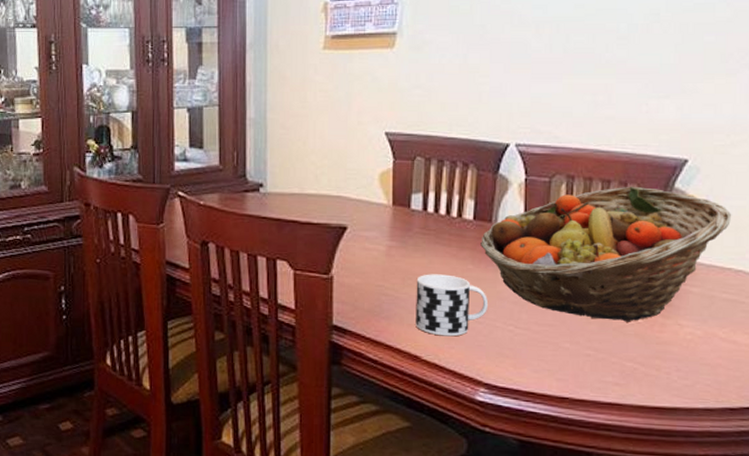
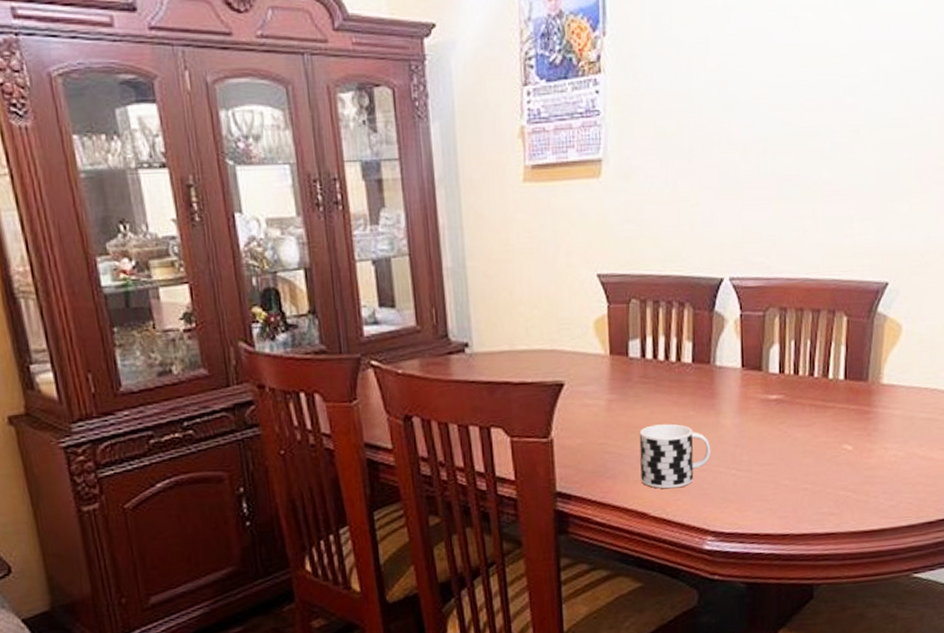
fruit basket: present [481,186,732,322] -> none [700,313,927,452]

